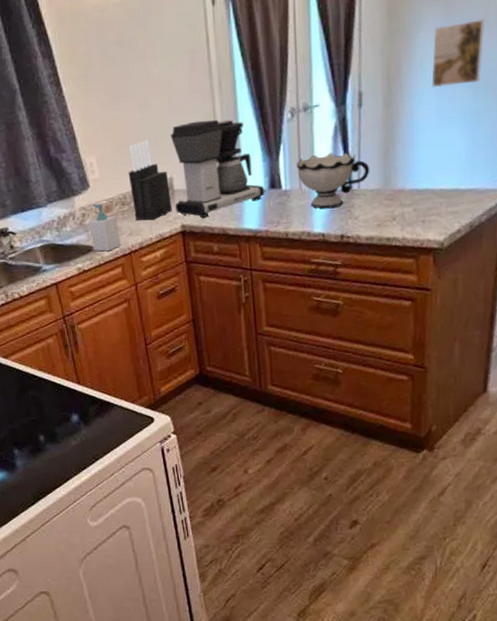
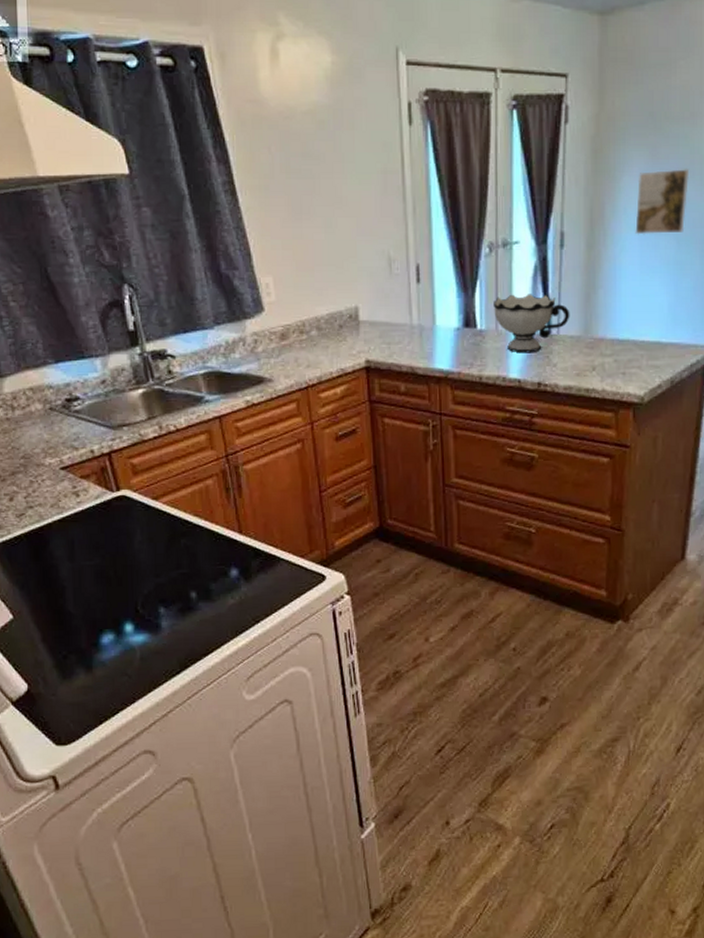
soap bottle: present [89,203,122,252] -> none [261,329,298,384]
knife block: present [128,140,172,221] -> none [308,264,356,353]
coffee maker: present [170,119,265,218] -> none [357,247,459,353]

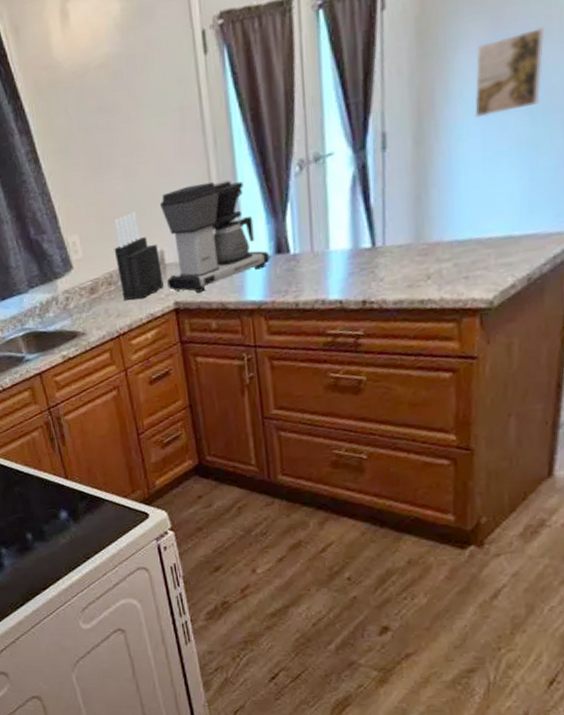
knife block: none [308,264,356,353] -> present [114,212,164,300]
coffee maker: none [357,247,459,353] -> present [159,179,270,293]
bowl: present [494,294,570,353] -> none [307,205,398,273]

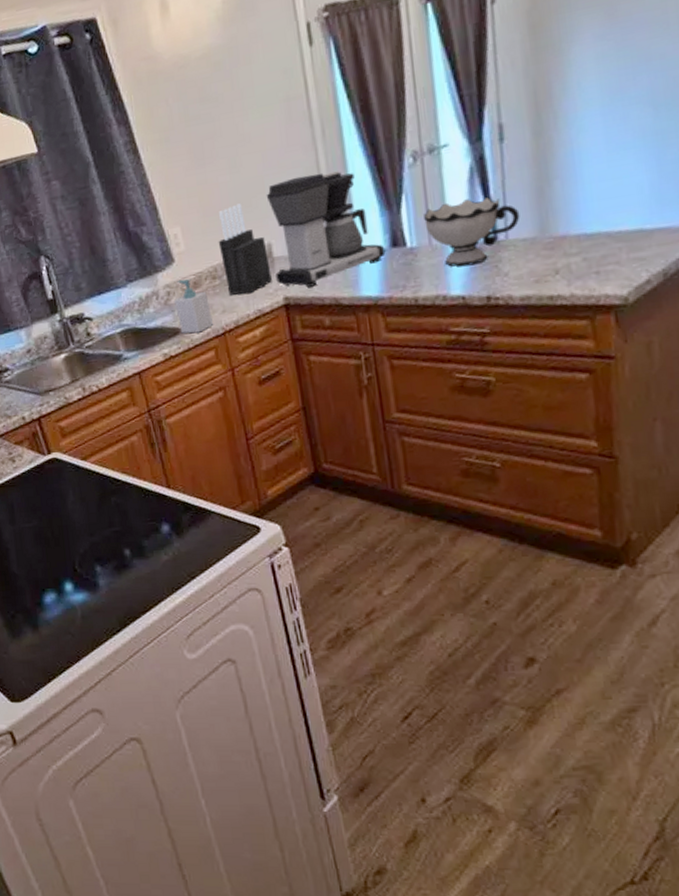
soap bottle: none [73,285,109,337] -> present [174,279,214,334]
bowl: none [307,205,398,273] -> present [424,197,520,267]
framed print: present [475,26,544,118] -> none [593,19,663,110]

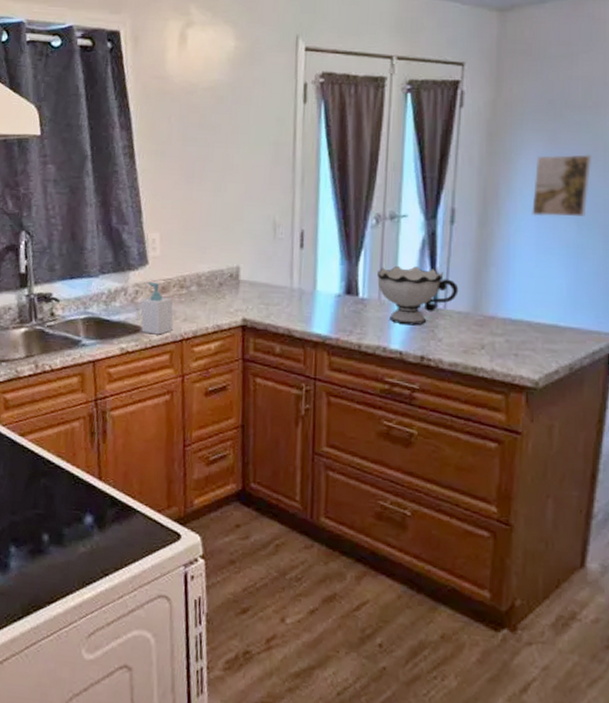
knife block: present [218,203,272,295] -> none [191,225,235,309]
coffee maker: present [266,171,386,287] -> none [238,213,340,314]
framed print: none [593,19,663,110] -> present [532,154,591,217]

